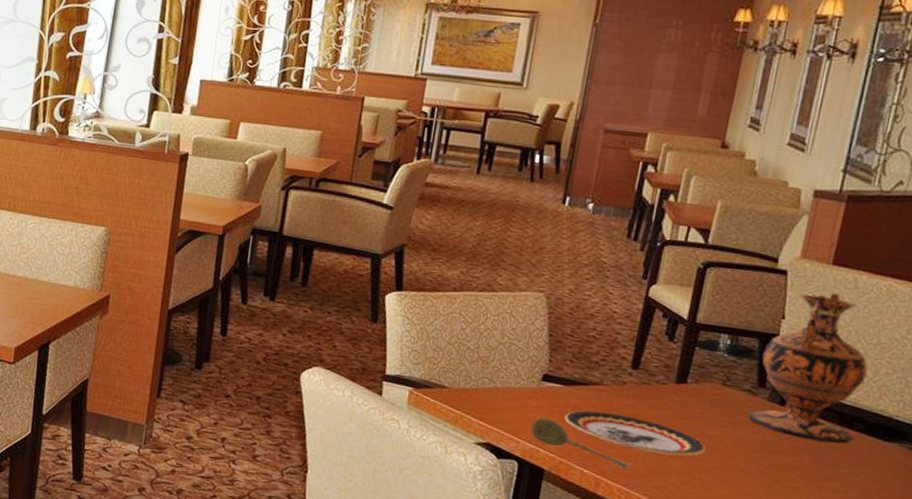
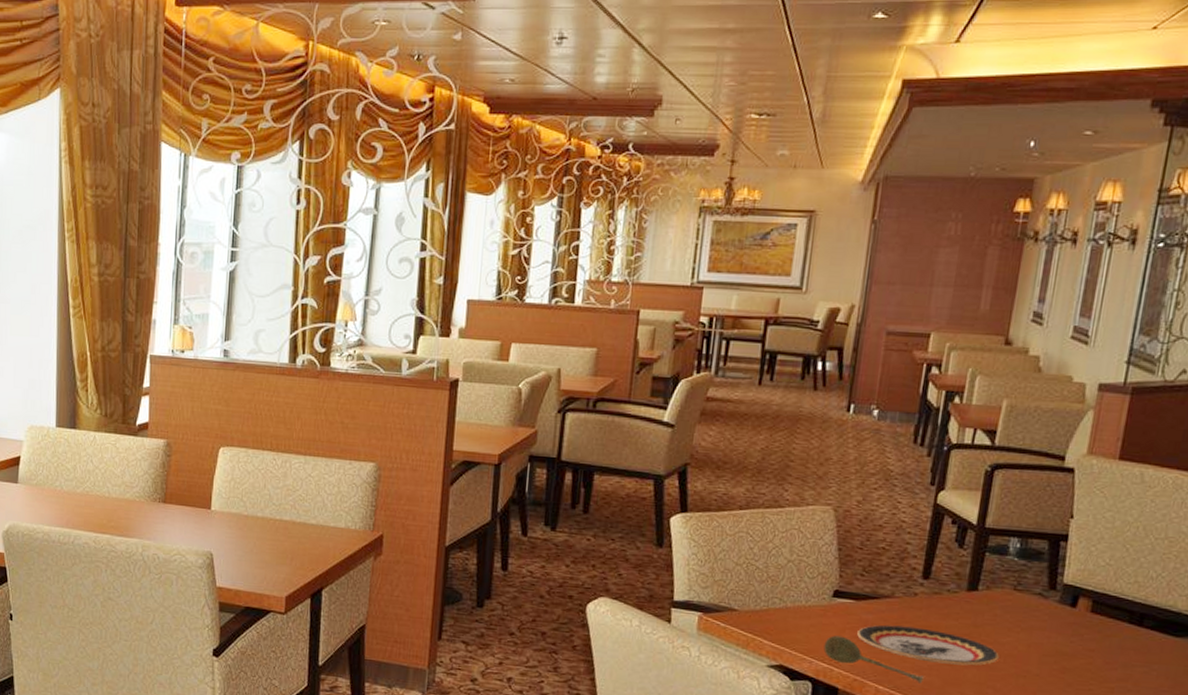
vase: present [748,292,868,444] -> none [1039,488,1157,643]

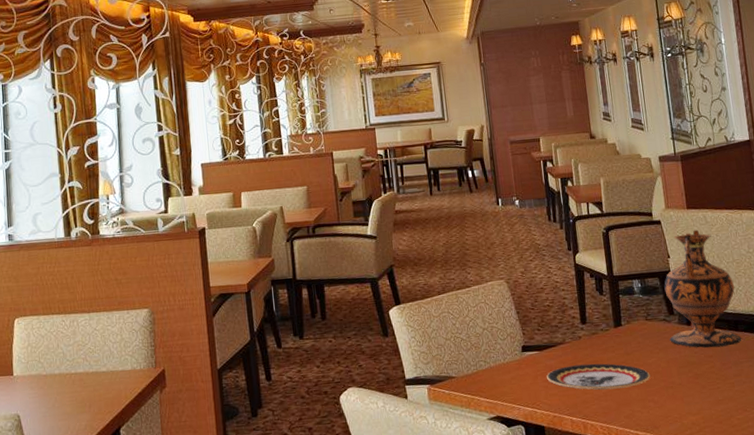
soupspoon: present [823,635,924,684] -> none [525,382,603,409]
vase: none [1039,488,1157,643] -> present [664,229,742,348]

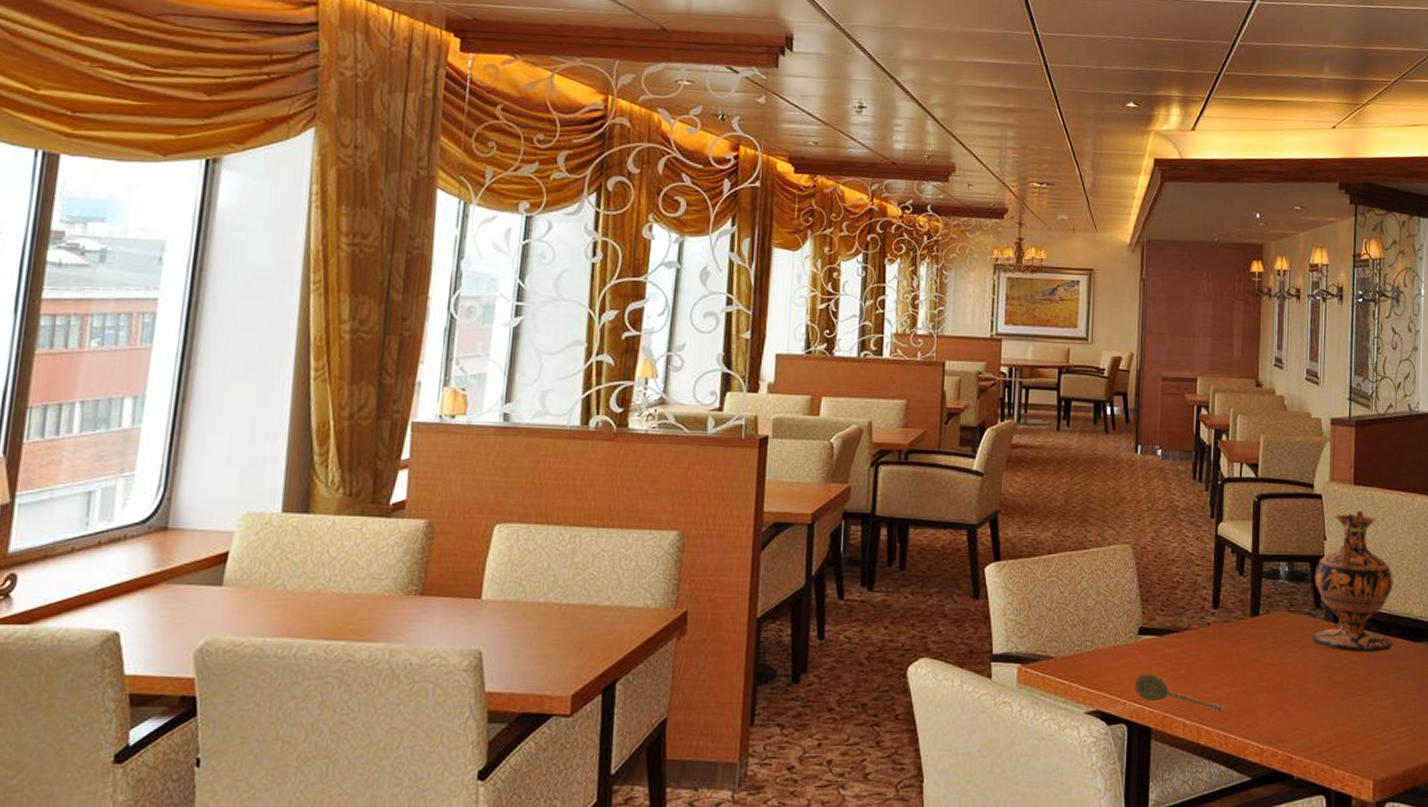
soupspoon: none [525,382,603,409] -> present [1135,673,1224,713]
plate: present [547,363,650,390] -> none [1163,657,1283,691]

